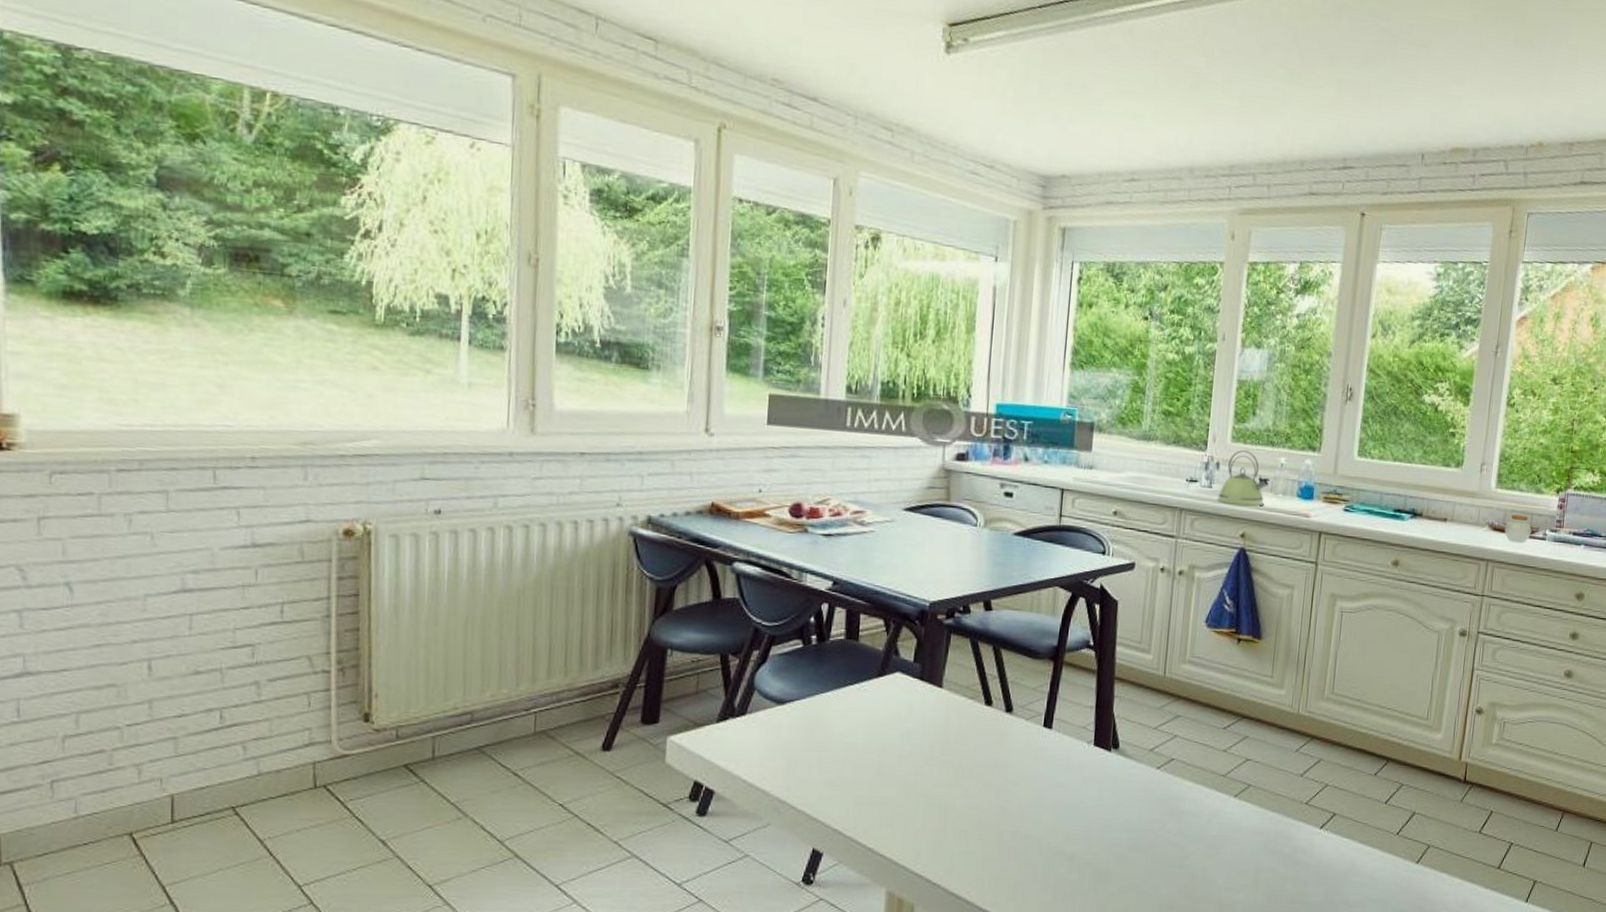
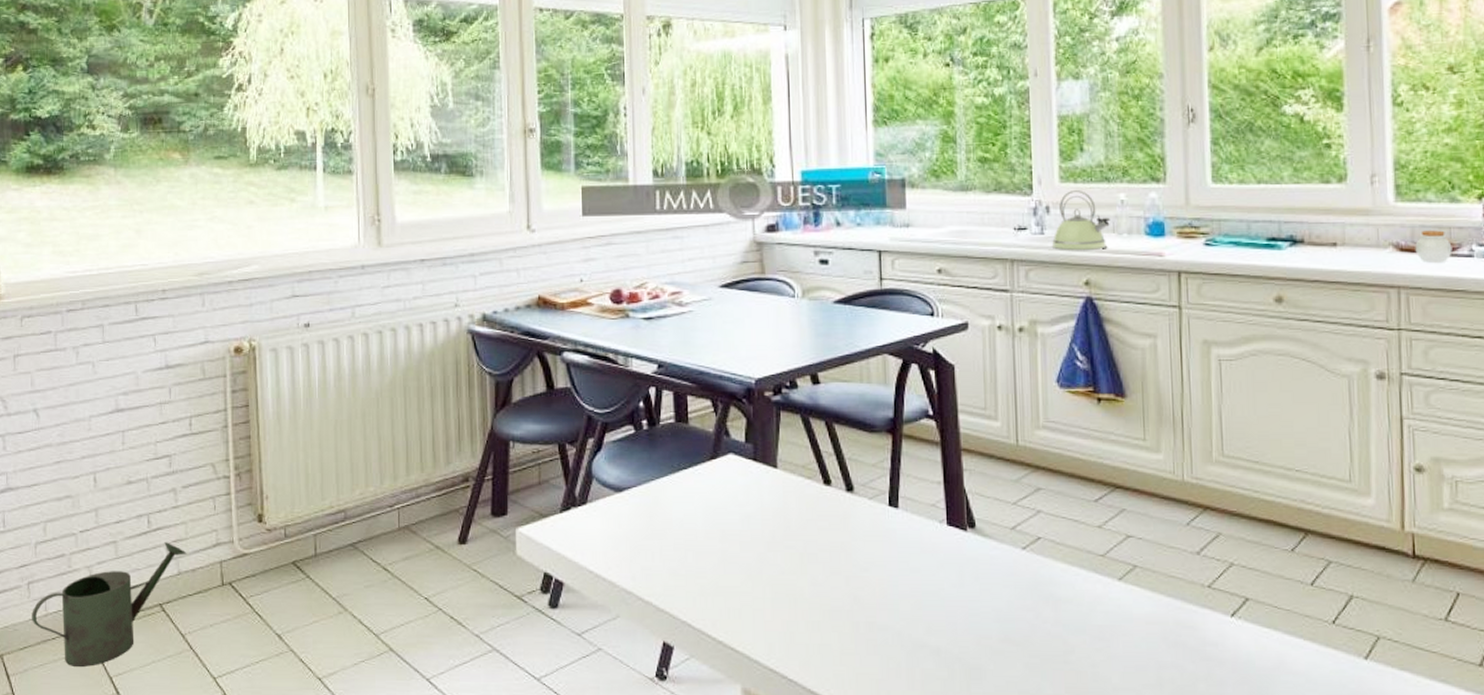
watering can: none [55,740,270,875] -> present [32,542,187,667]

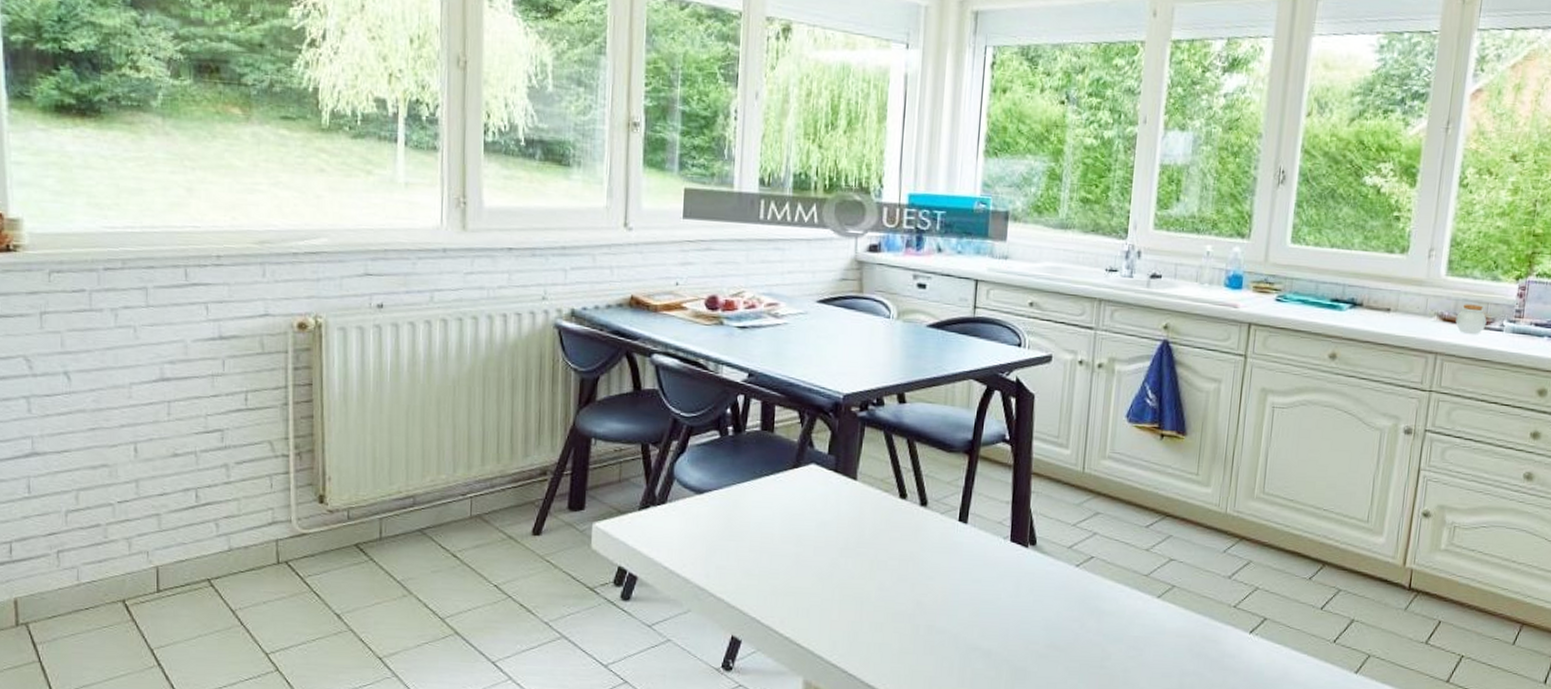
watering can: present [32,542,187,667] -> none [62,518,239,638]
kettle: present [1051,190,1111,251] -> none [1138,238,1196,298]

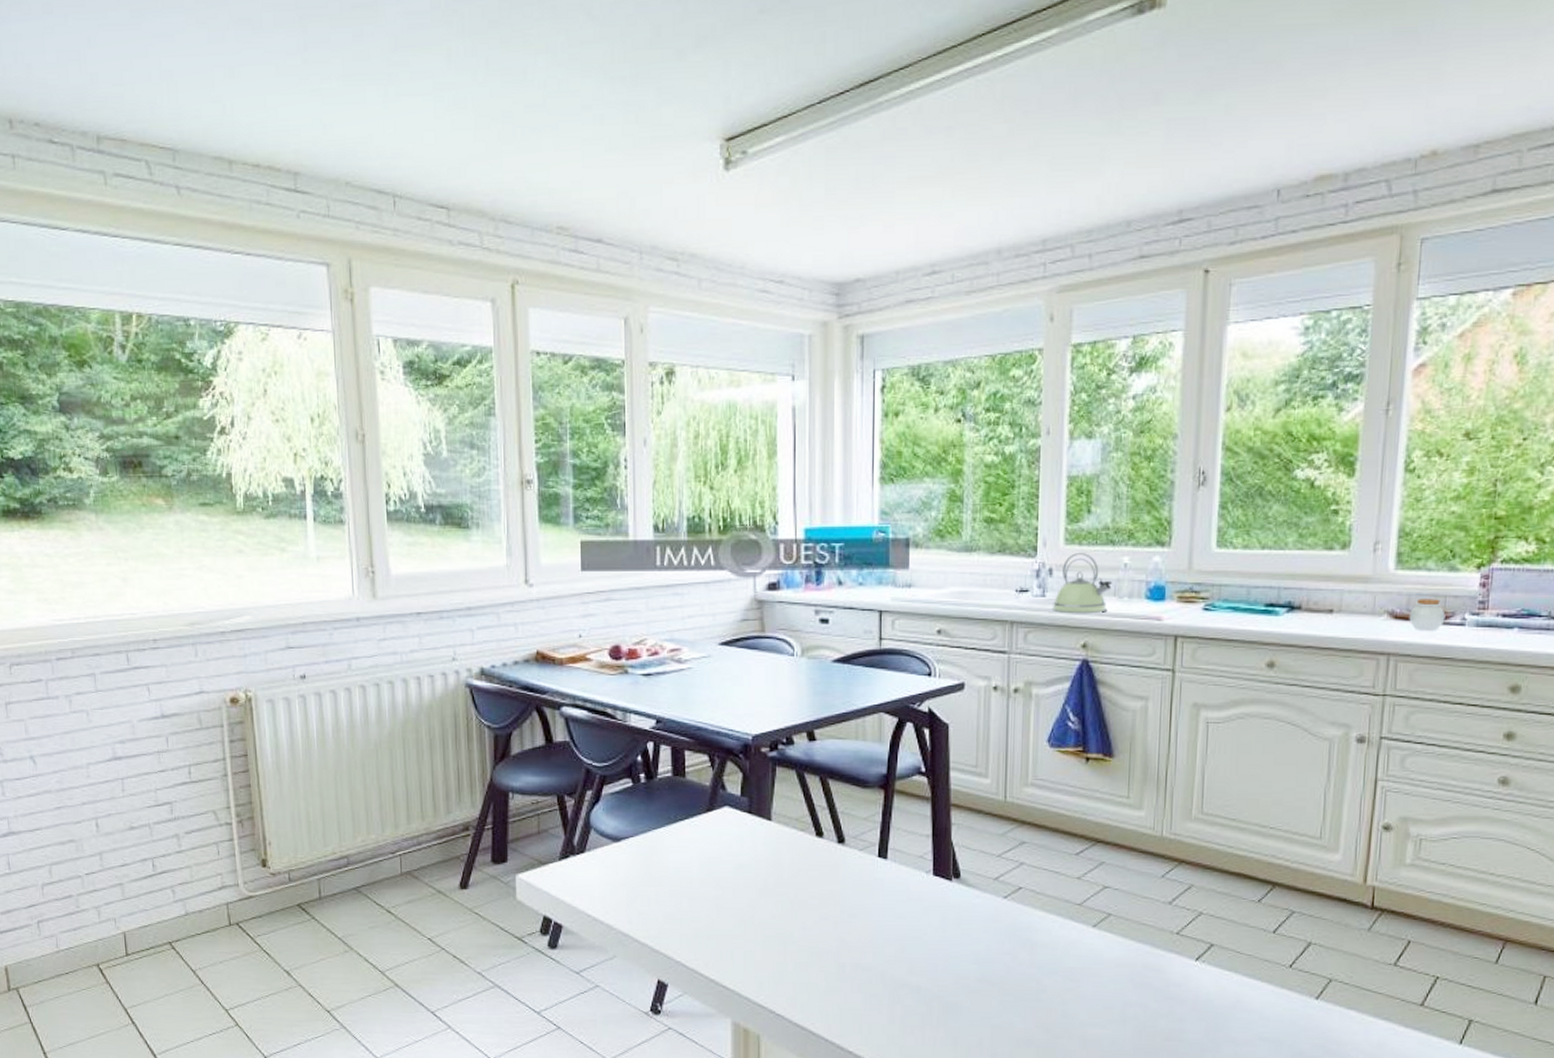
kettle: none [1138,238,1196,298] -> present [1051,553,1113,614]

